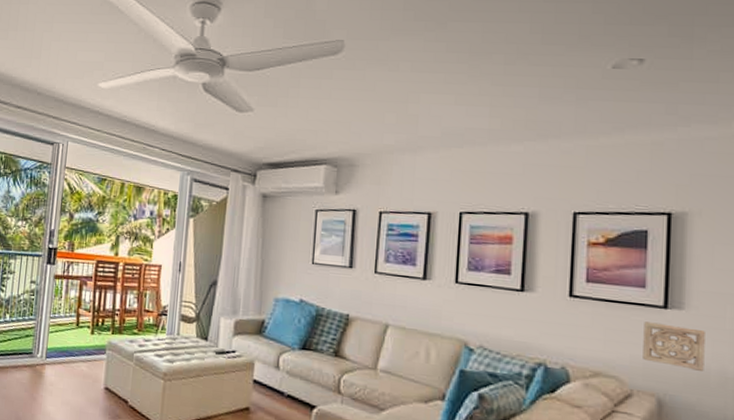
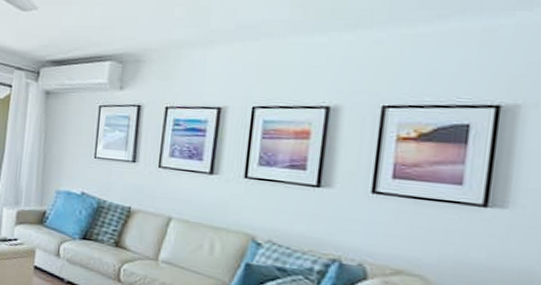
wall ornament: present [643,321,705,371] -> none [453,220,532,273]

